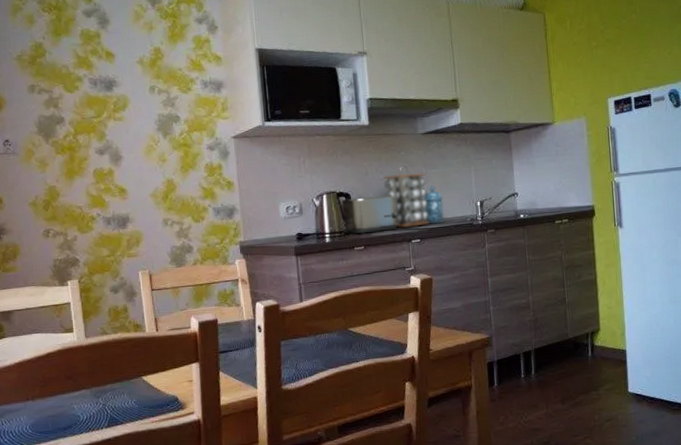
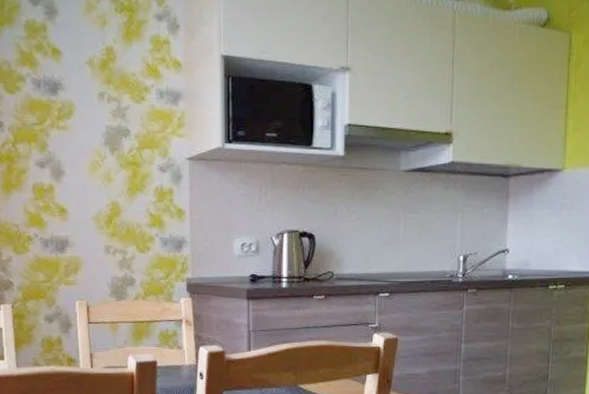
toaster: present [341,195,398,234] -> none [303,240,366,282]
spice rack: present [383,165,429,229] -> none [353,207,404,279]
canister: present [423,185,444,224] -> none [397,233,420,277]

